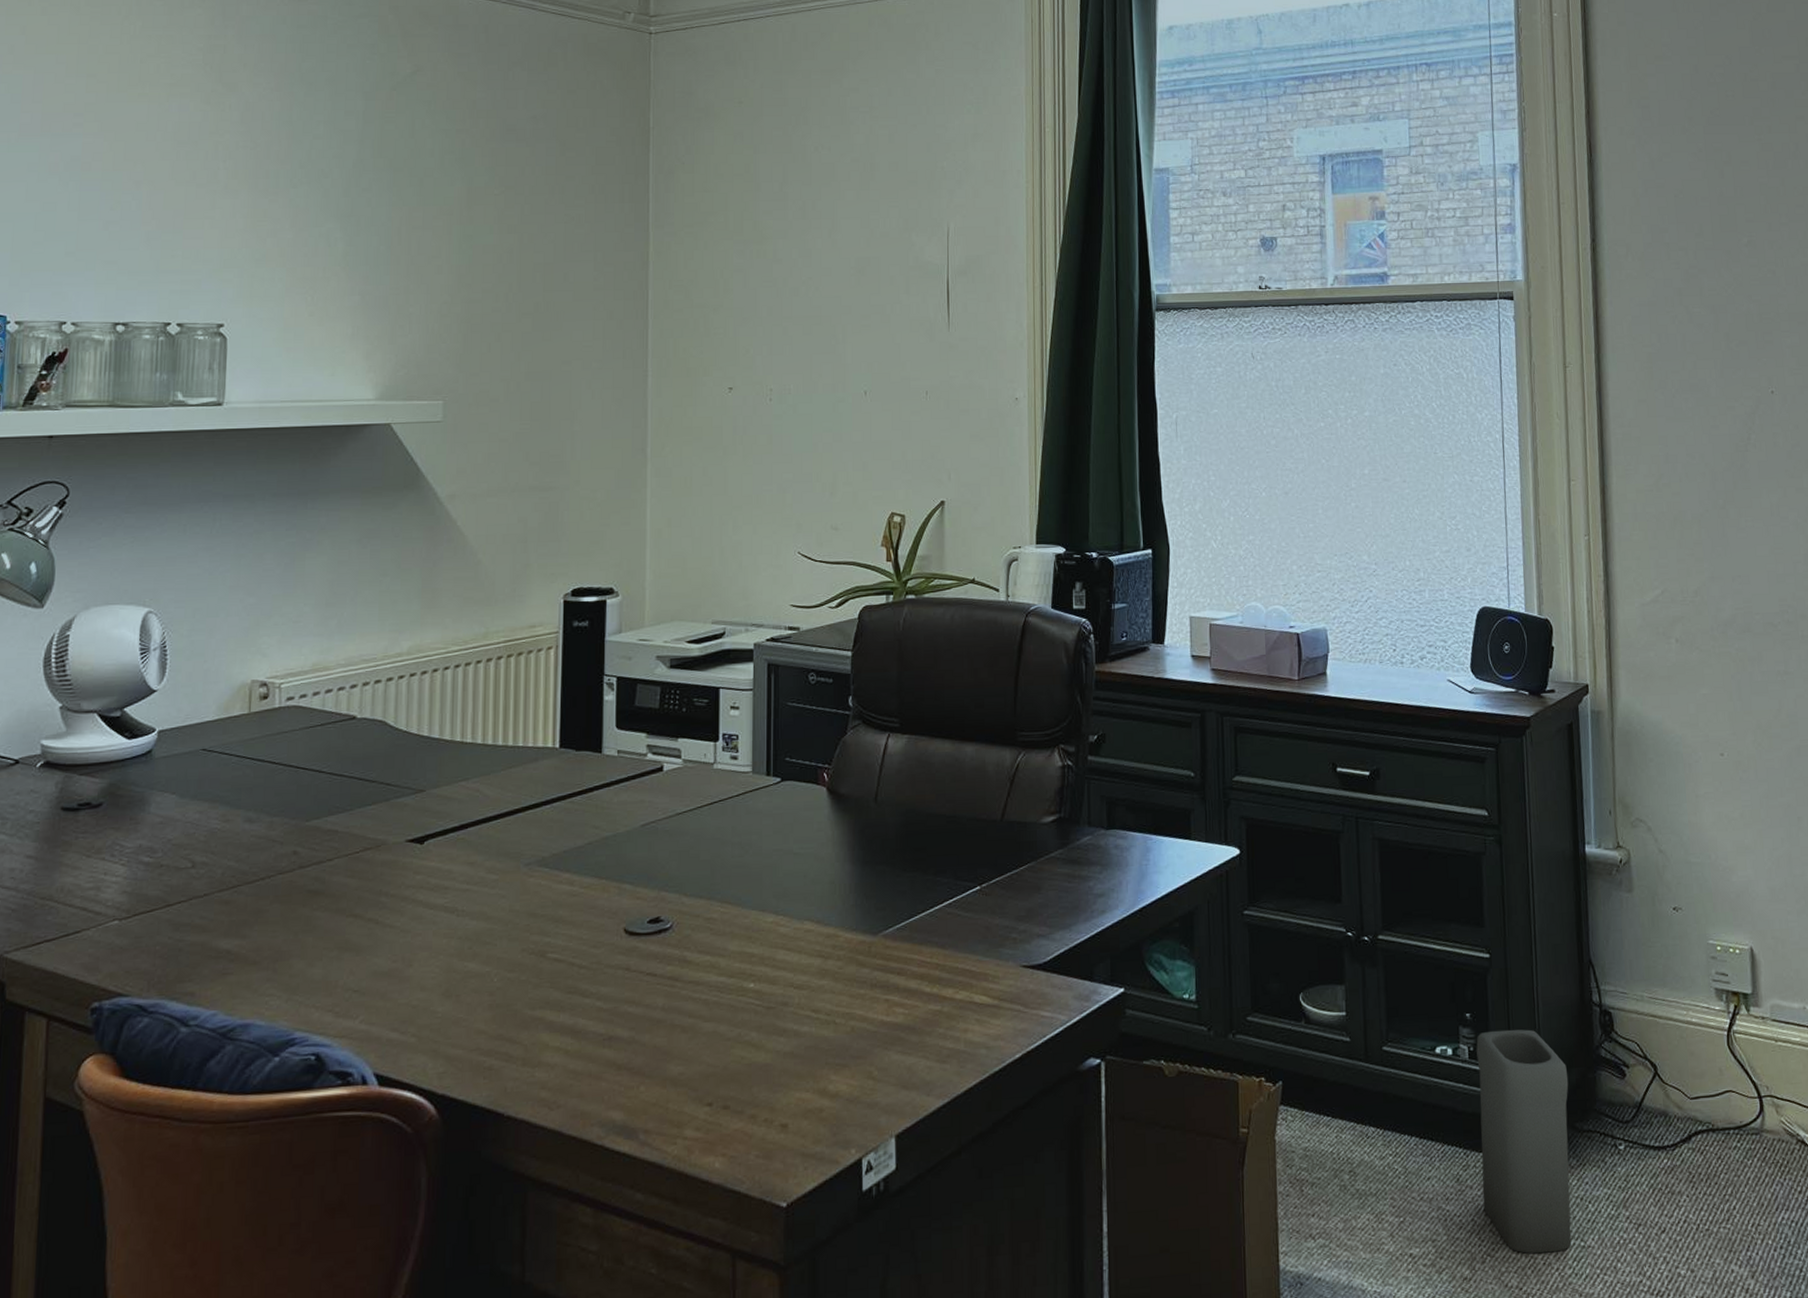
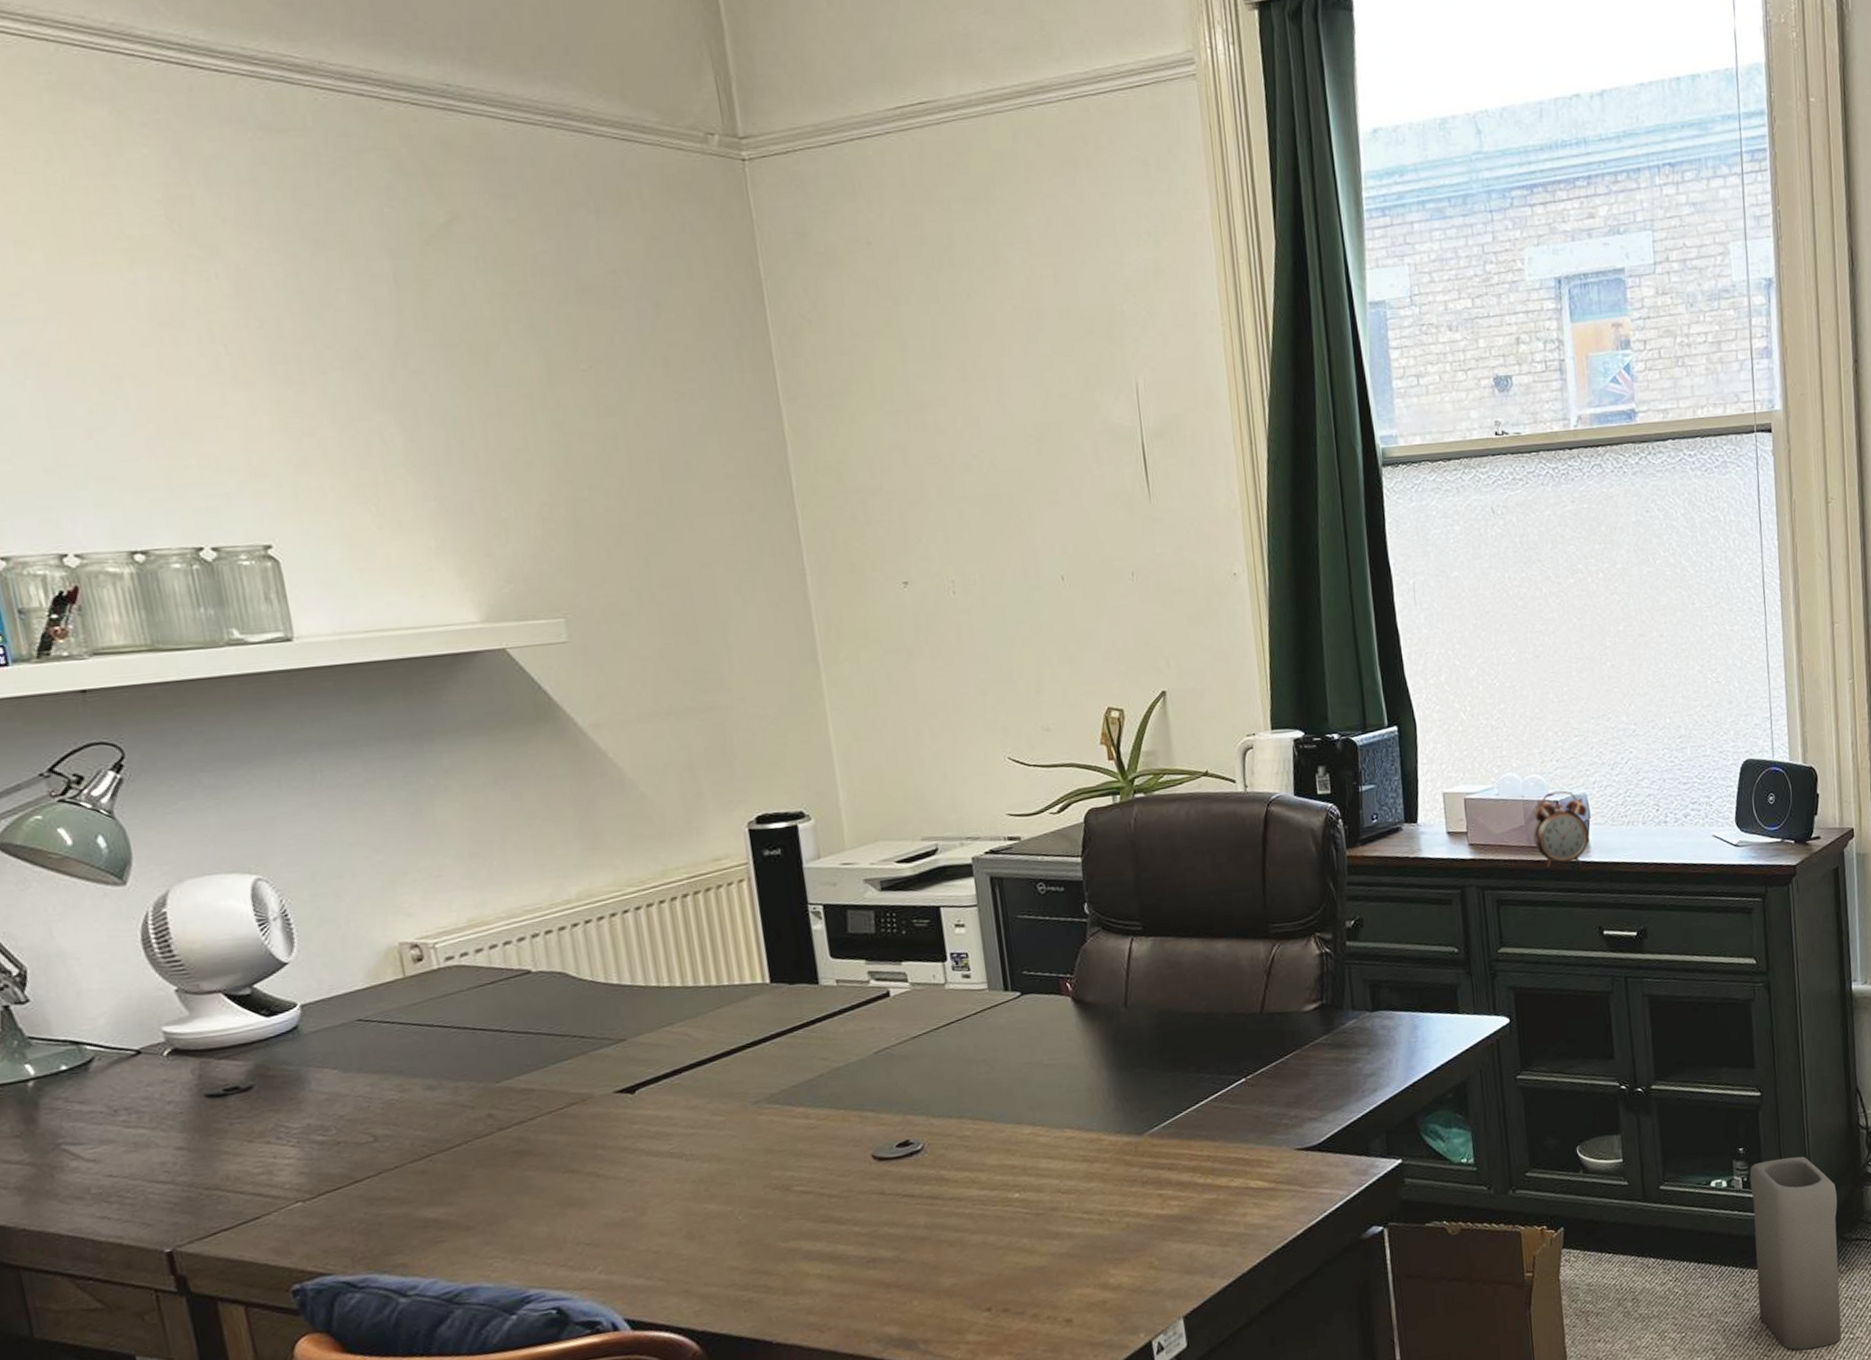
alarm clock: none [1273,623,1327,699] -> present [1533,790,1589,868]

